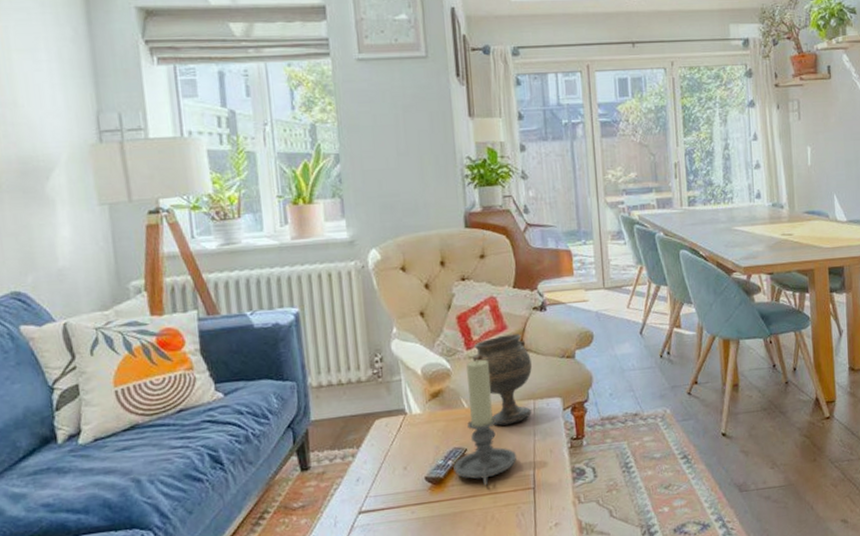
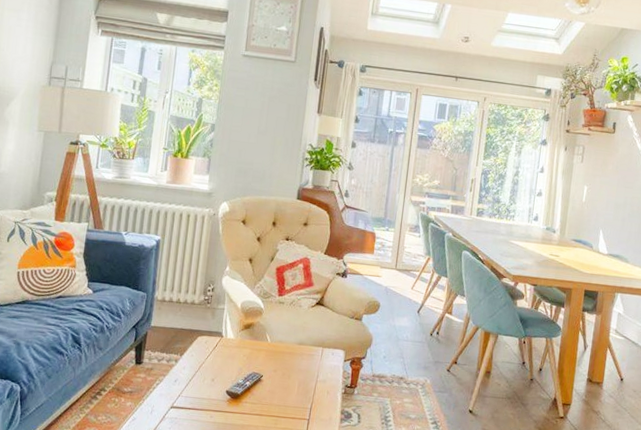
candle holder: present [453,359,517,486] -> none [249,305,301,409]
goblet: present [473,334,532,426] -> none [282,290,327,364]

